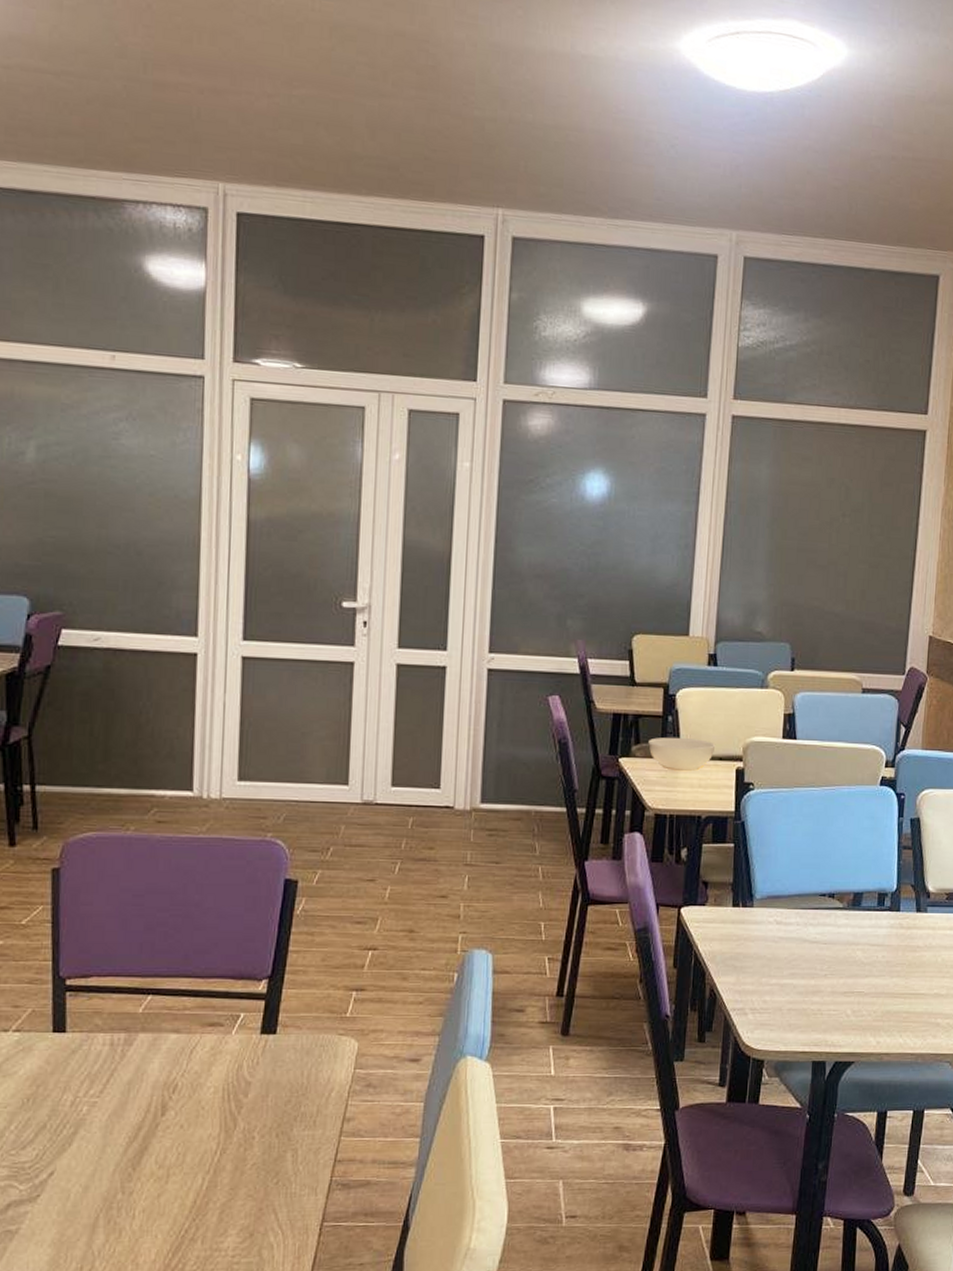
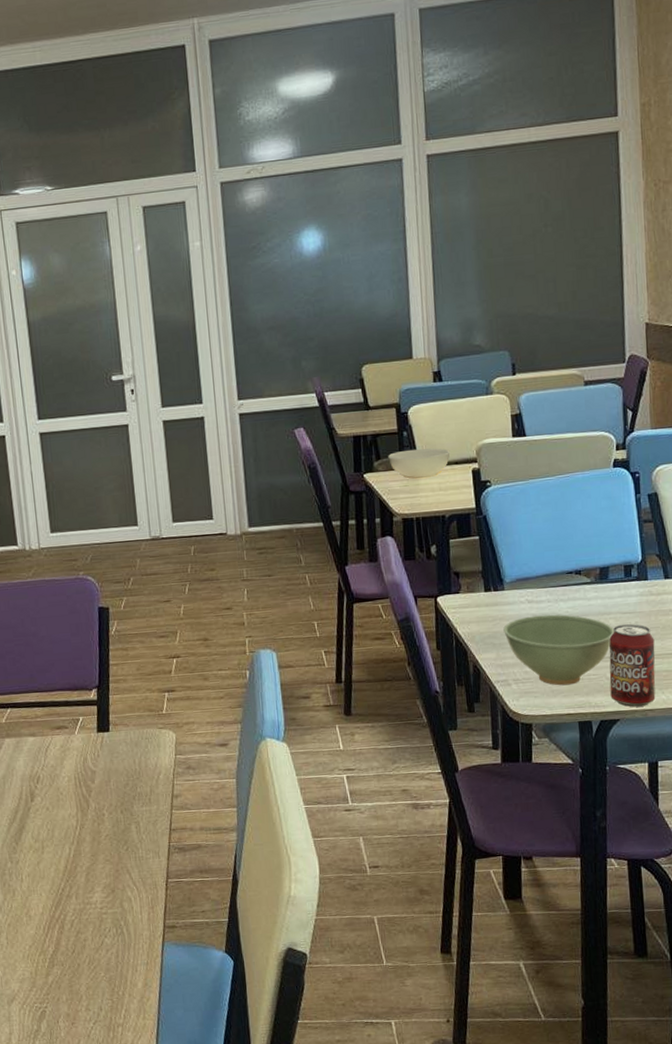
bowl: none [747,939,861,1020] -> present [503,614,615,686]
soda can: none [848,957,899,1049] -> present [609,623,656,707]

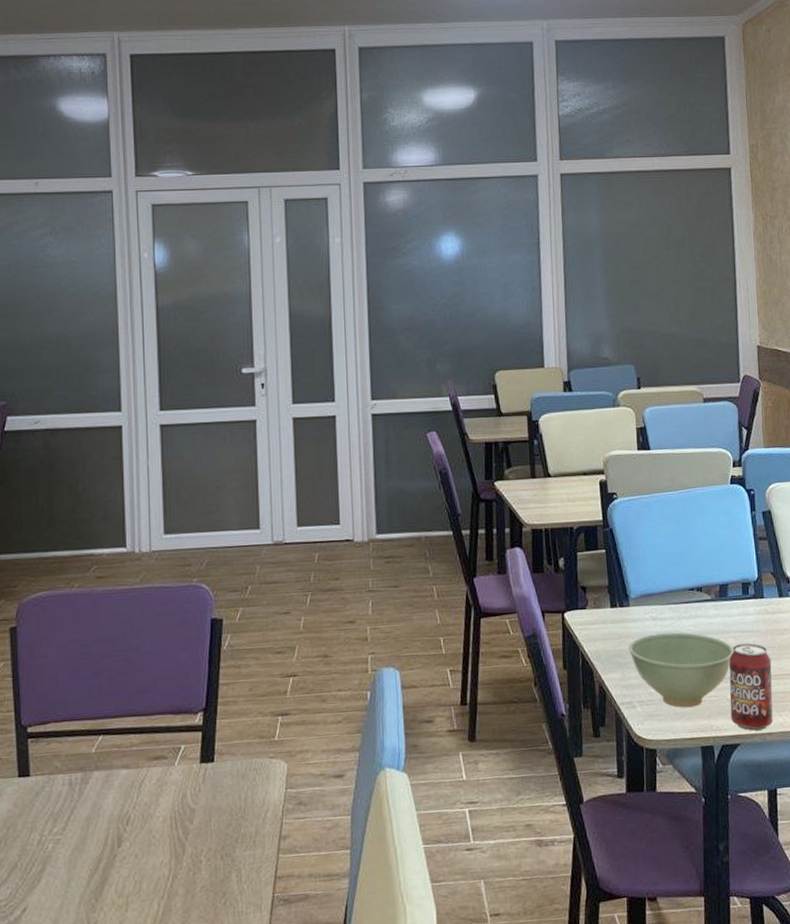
bowl: present [388,448,451,479] -> none [519,457,579,488]

